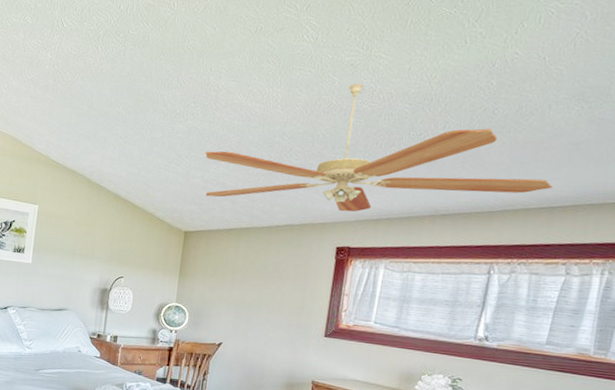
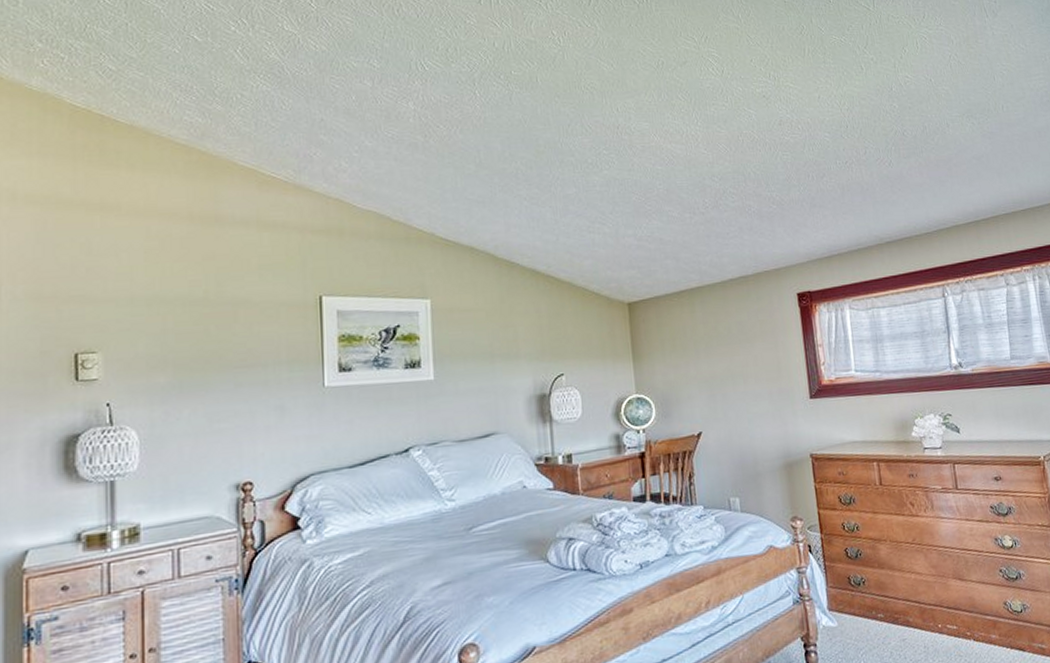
ceiling fan: present [205,84,553,212] -> none [632,115,972,257]

